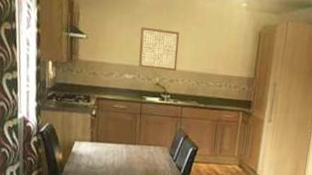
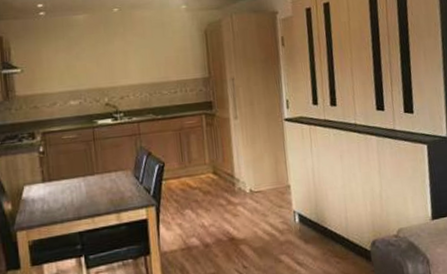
wall art: present [138,26,180,71] -> none [79,46,125,91]

